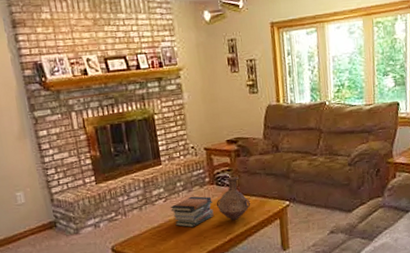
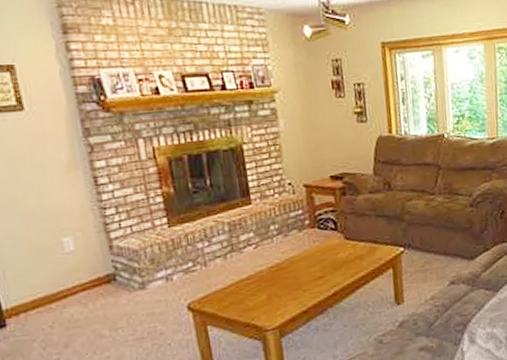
book stack: present [170,196,214,228] -> none [262,241,315,280]
vase: present [216,177,251,220] -> none [317,219,359,270]

